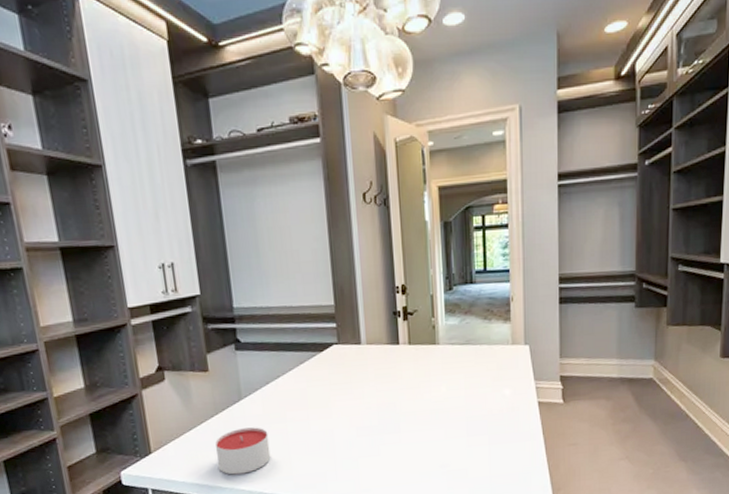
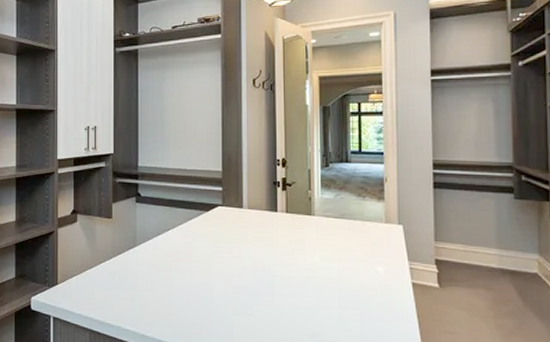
candle: present [215,427,271,475] -> none [110,272,155,315]

